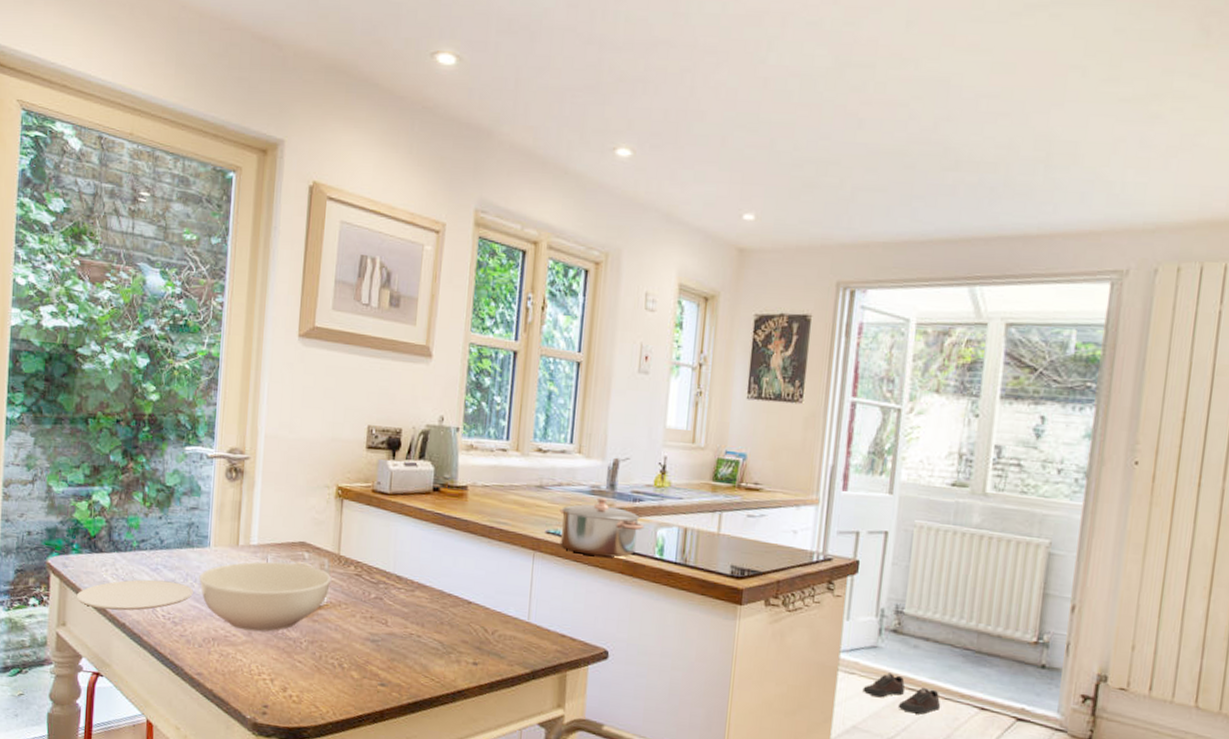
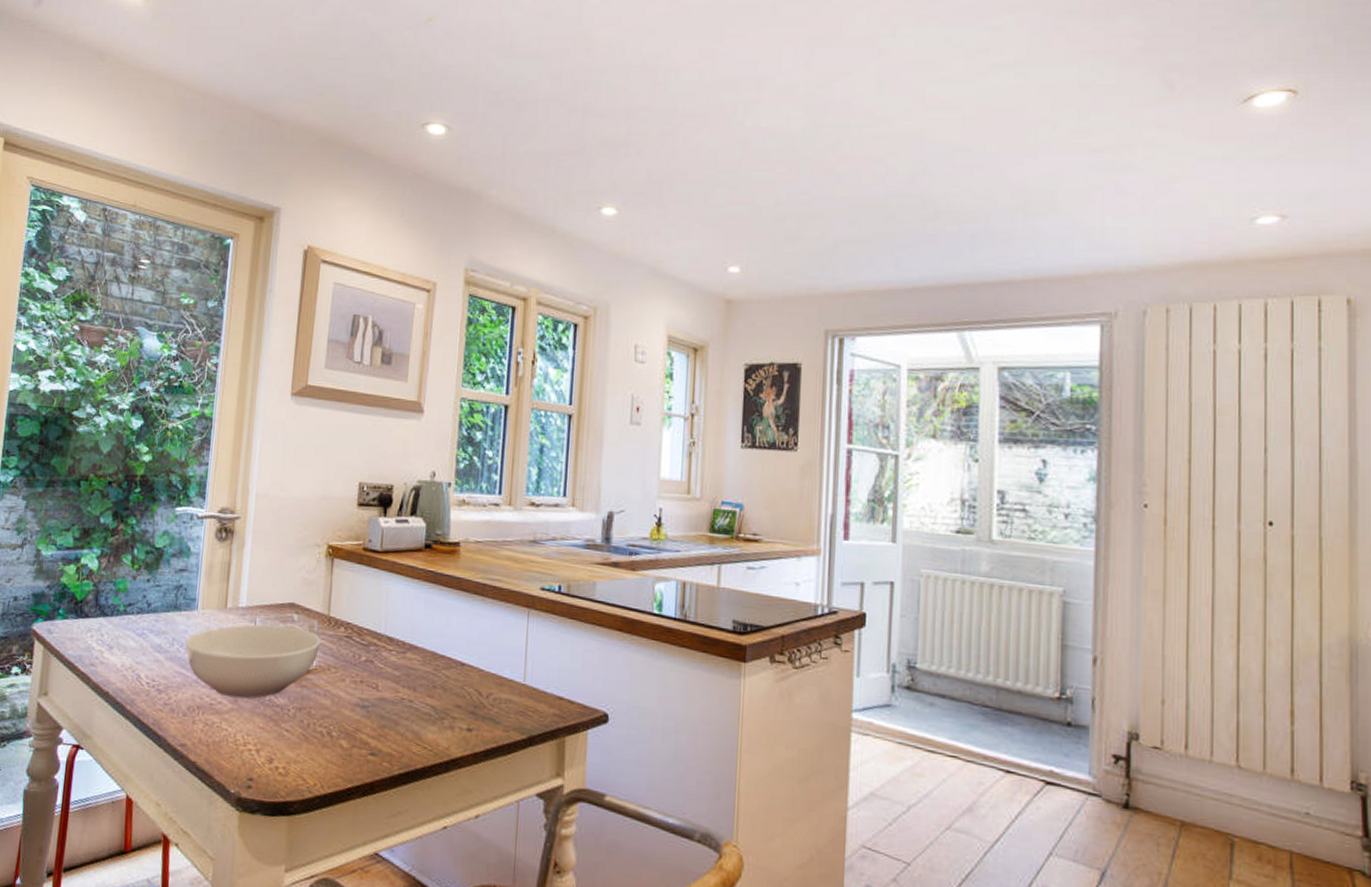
plate: present [76,579,193,611] -> none [59,645,179,679]
cooking pot: present [560,497,645,558] -> none [554,551,642,614]
shoe: present [862,673,941,714] -> none [878,733,963,779]

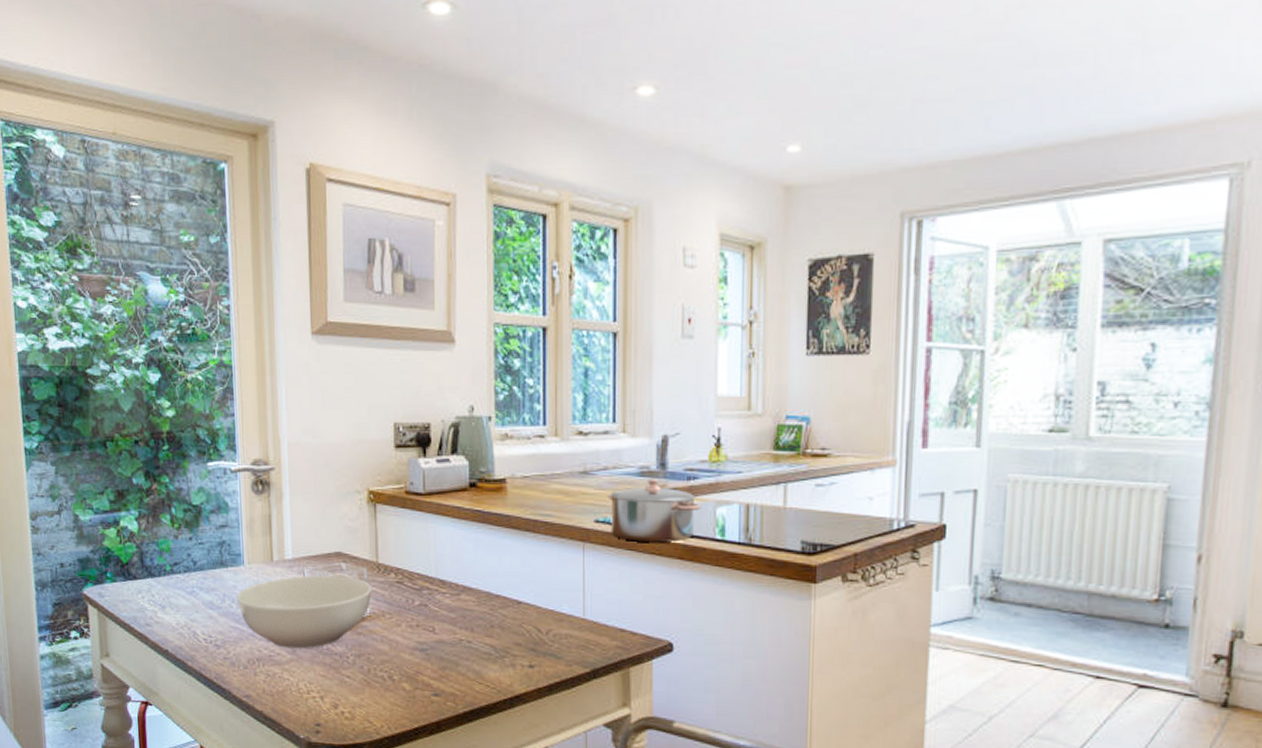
cooking pot: none [554,551,642,614] -> present [608,479,702,543]

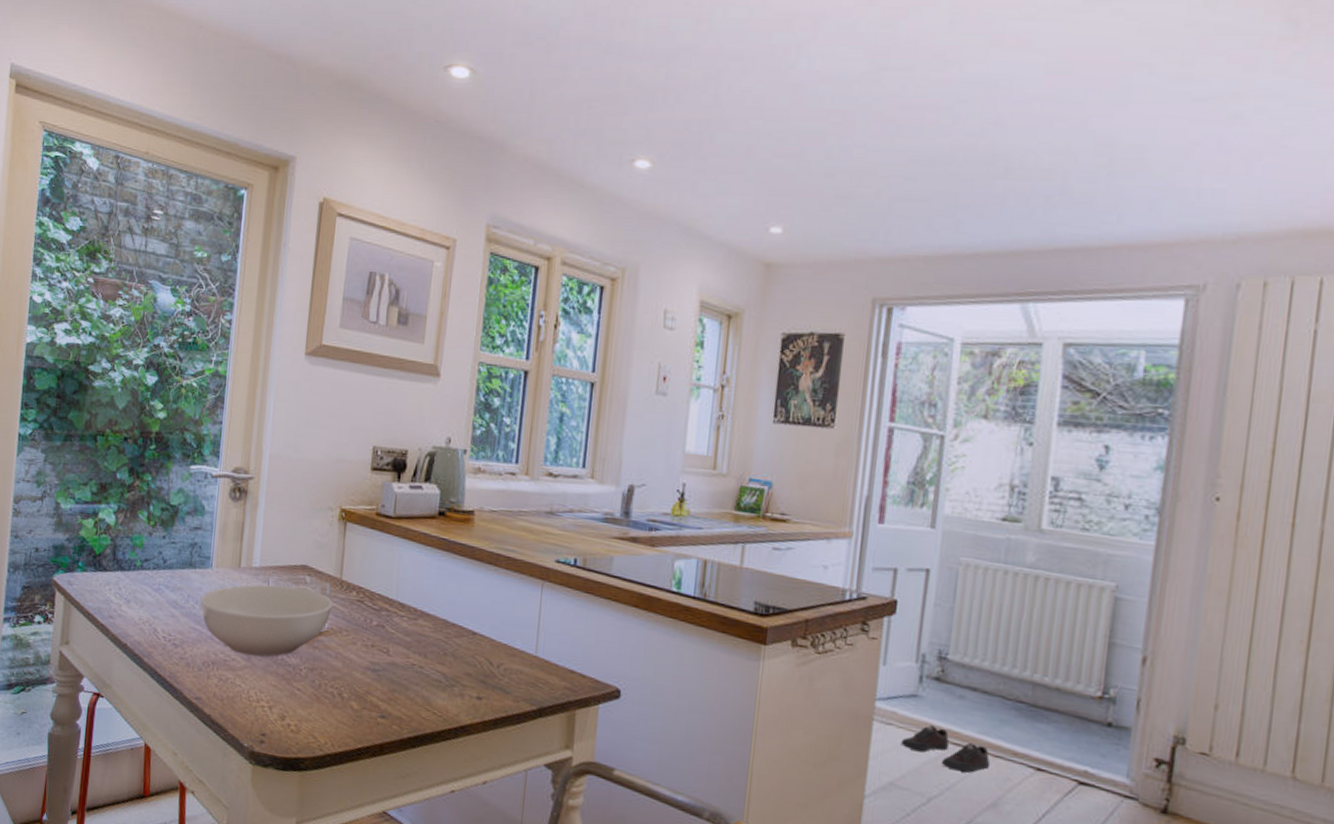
cooking pot: present [608,479,702,543] -> none [570,525,661,590]
shoe: none [958,645,1050,688] -> present [901,725,991,773]

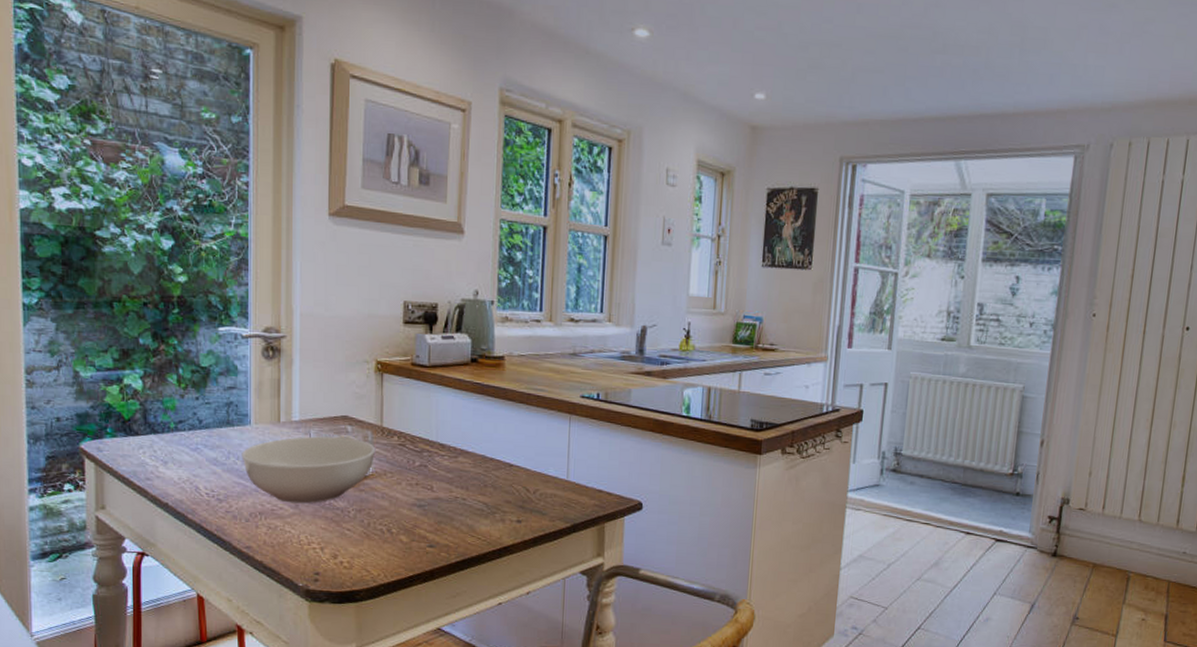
shoe: present [901,725,991,773] -> none [867,507,934,541]

